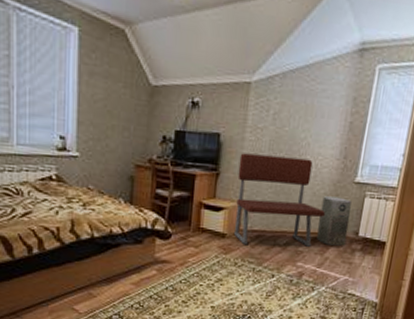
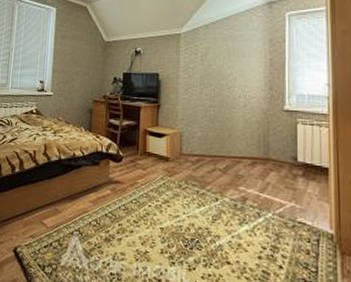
bench: present [233,153,325,248] -> none [176,88,259,173]
air purifier: present [317,196,352,246] -> none [255,123,286,171]

